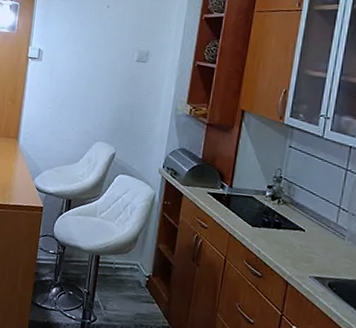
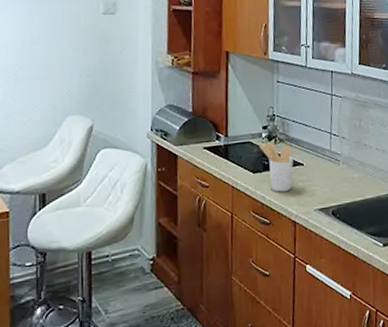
utensil holder: none [261,201,295,252] -> present [259,142,294,192]

